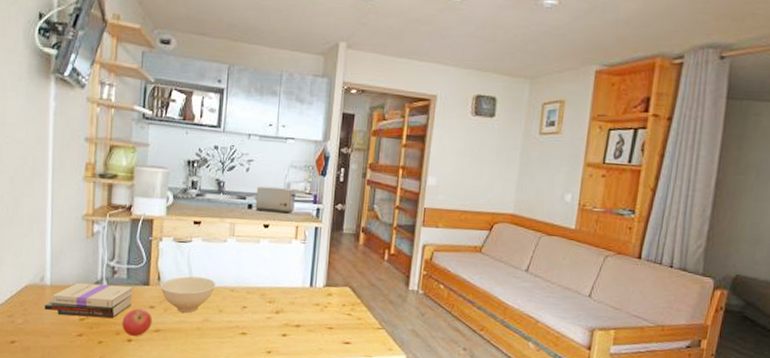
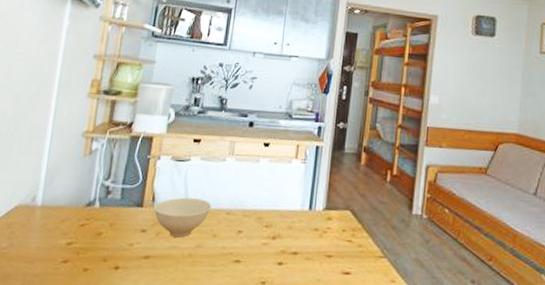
books: present [44,282,134,319] -> none [31,203,126,243]
fruit: present [122,308,152,337] -> none [110,232,143,264]
toaster: present [255,186,297,214] -> none [256,103,299,132]

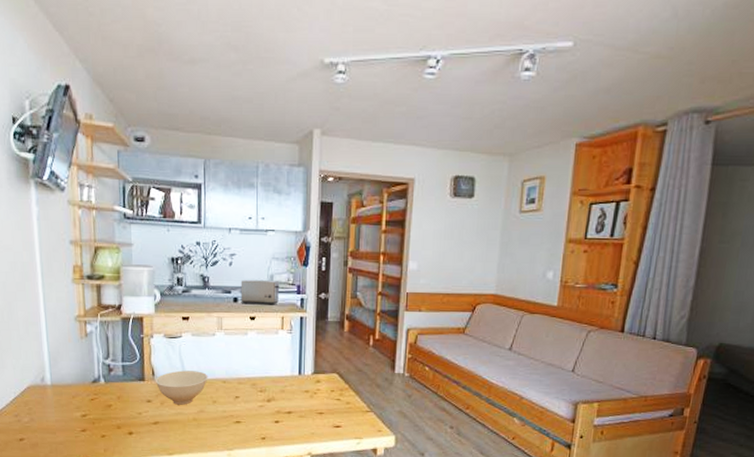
toaster: none [256,103,299,132] -> present [240,279,280,305]

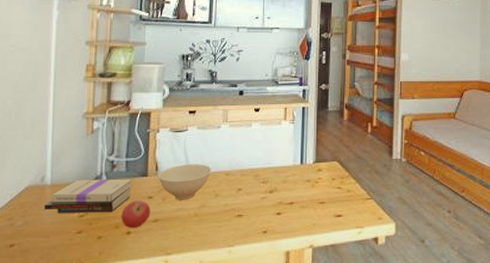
books: none [47,381,130,414] -> present [44,179,132,213]
fruit: none [122,403,151,430] -> present [121,200,151,229]
toaster: present [240,279,280,305] -> none [246,73,283,97]

